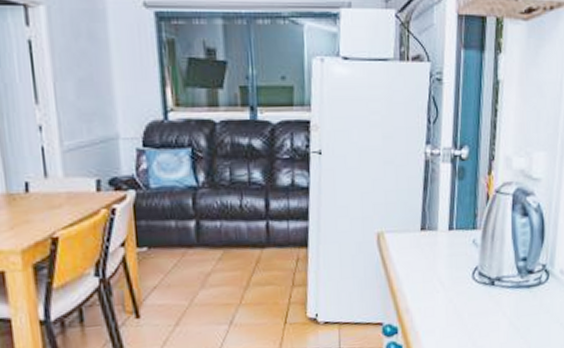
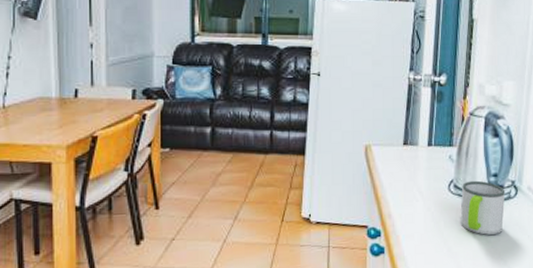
mug: none [486,266,536,326] -> present [460,180,505,235]

